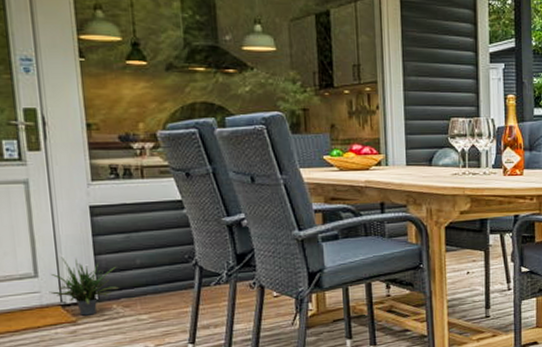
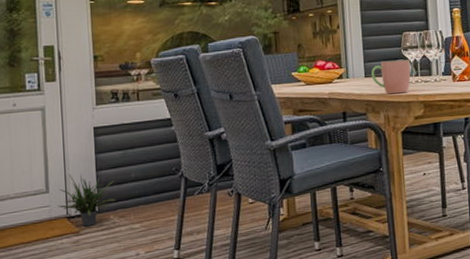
cup: none [414,148,458,186] -> present [371,59,411,94]

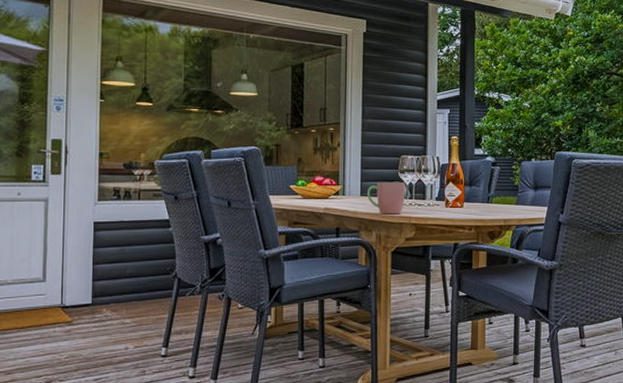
potted plant: present [57,174,116,227] -> none [52,265,110,317]

